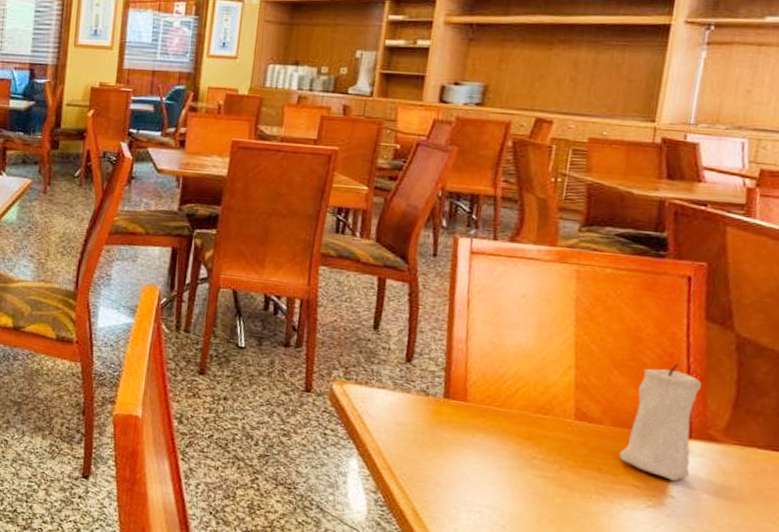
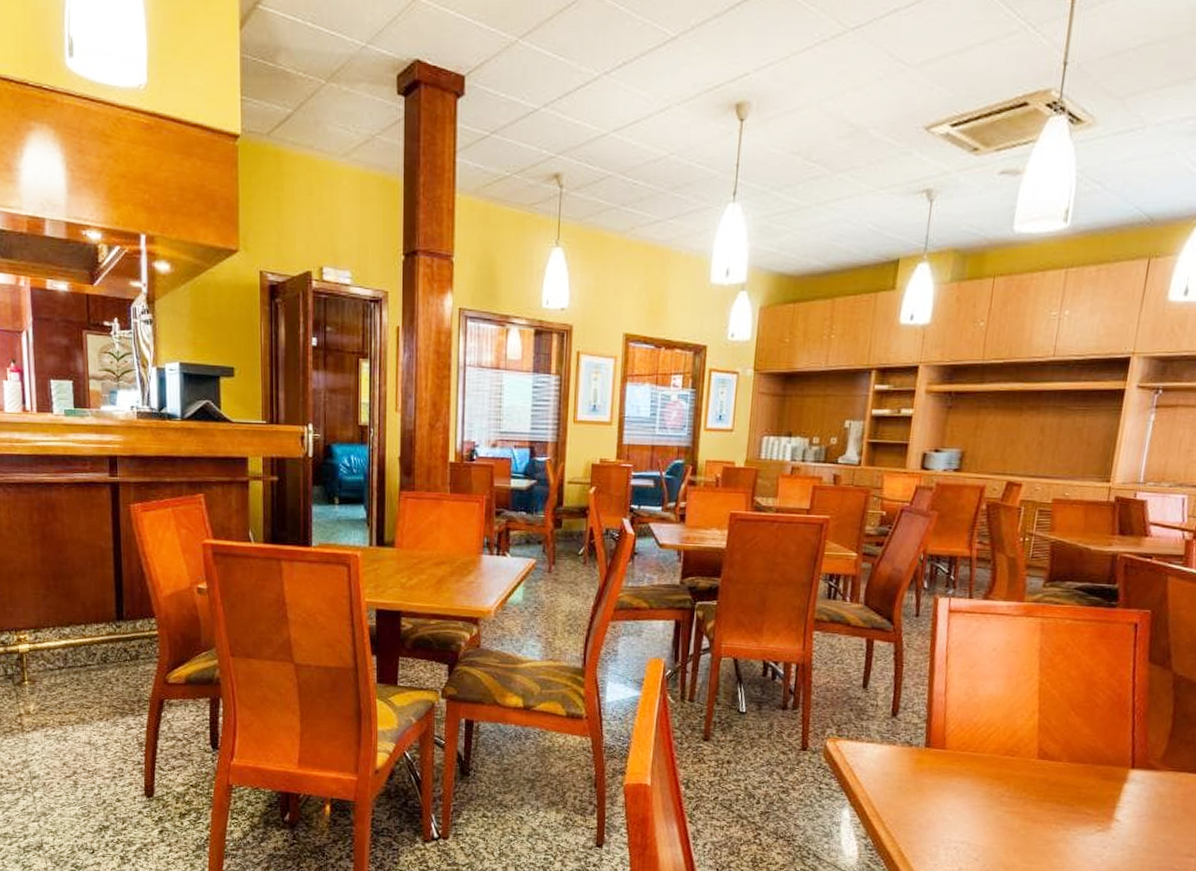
candle: present [619,364,702,482] -> none [1074,703,1144,808]

